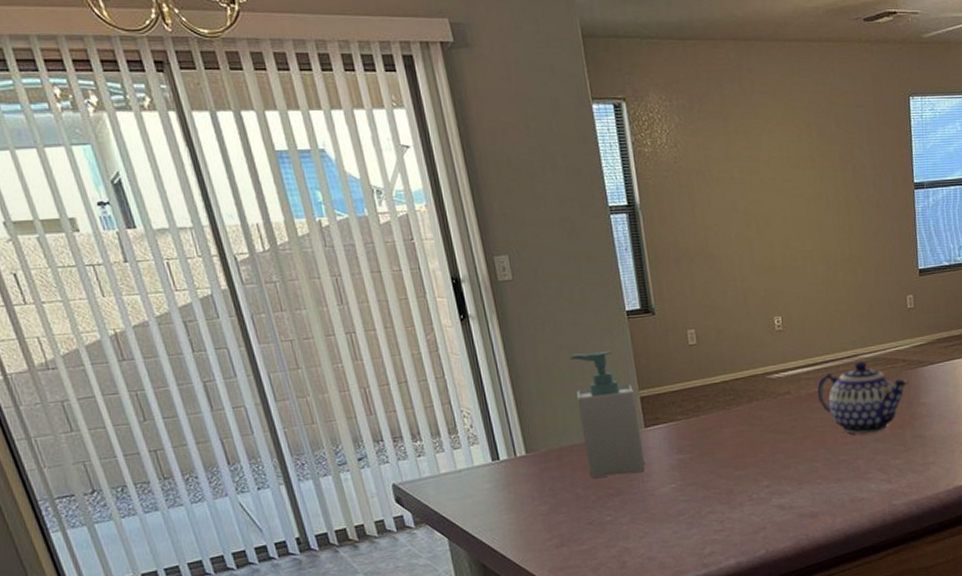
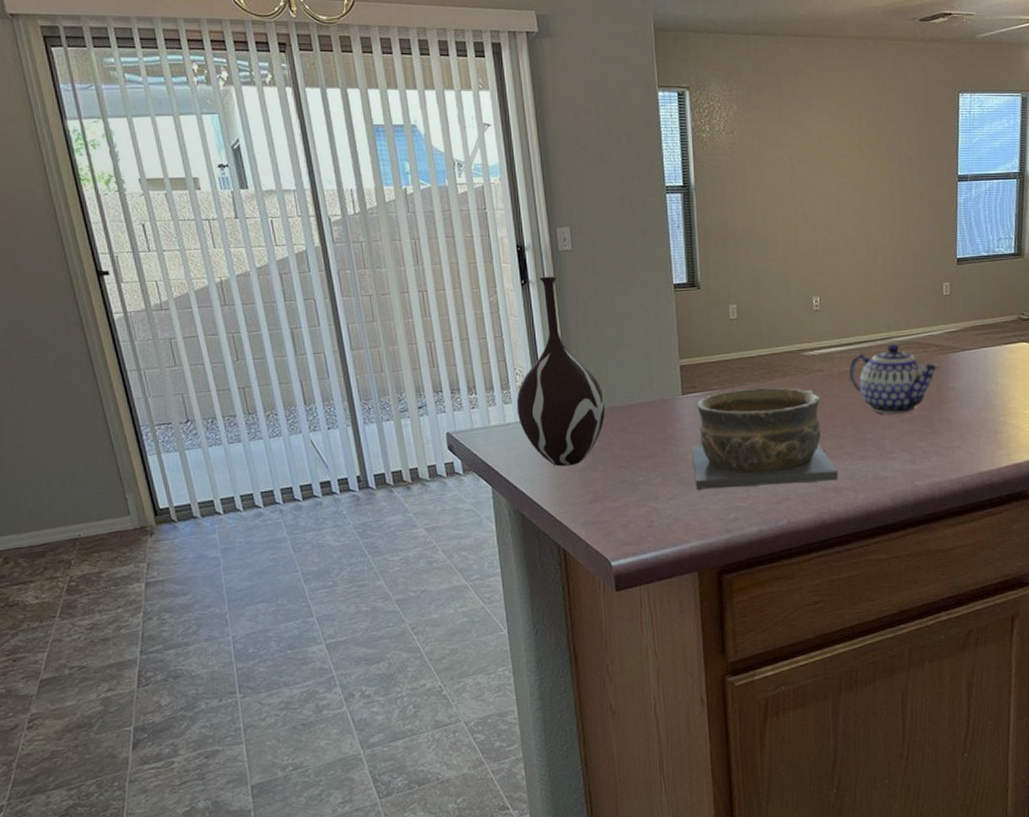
vase: none [466,309,565,512] -> present [516,276,606,467]
soap bottle: present [569,350,646,478] -> none [617,320,680,439]
bowl: none [660,413,815,526] -> present [692,387,839,490]

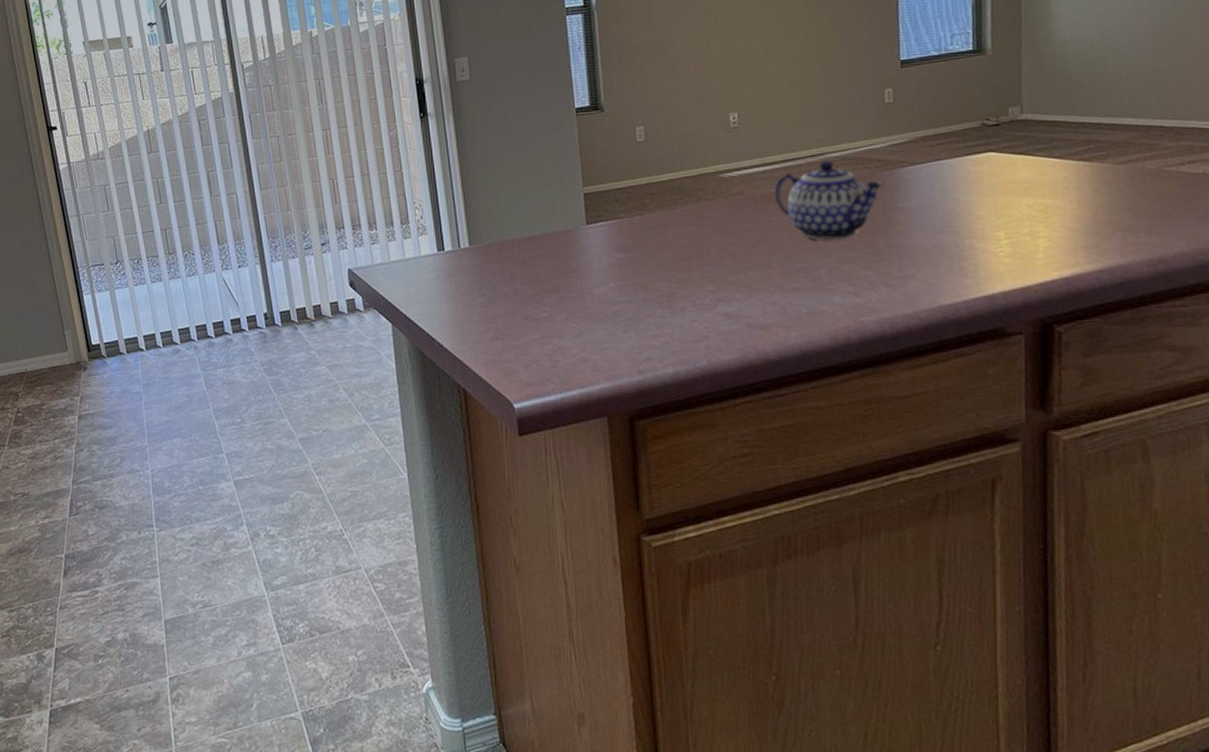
vase: present [516,276,606,467] -> none [416,107,506,303]
bowl: present [692,387,839,490] -> none [598,213,766,327]

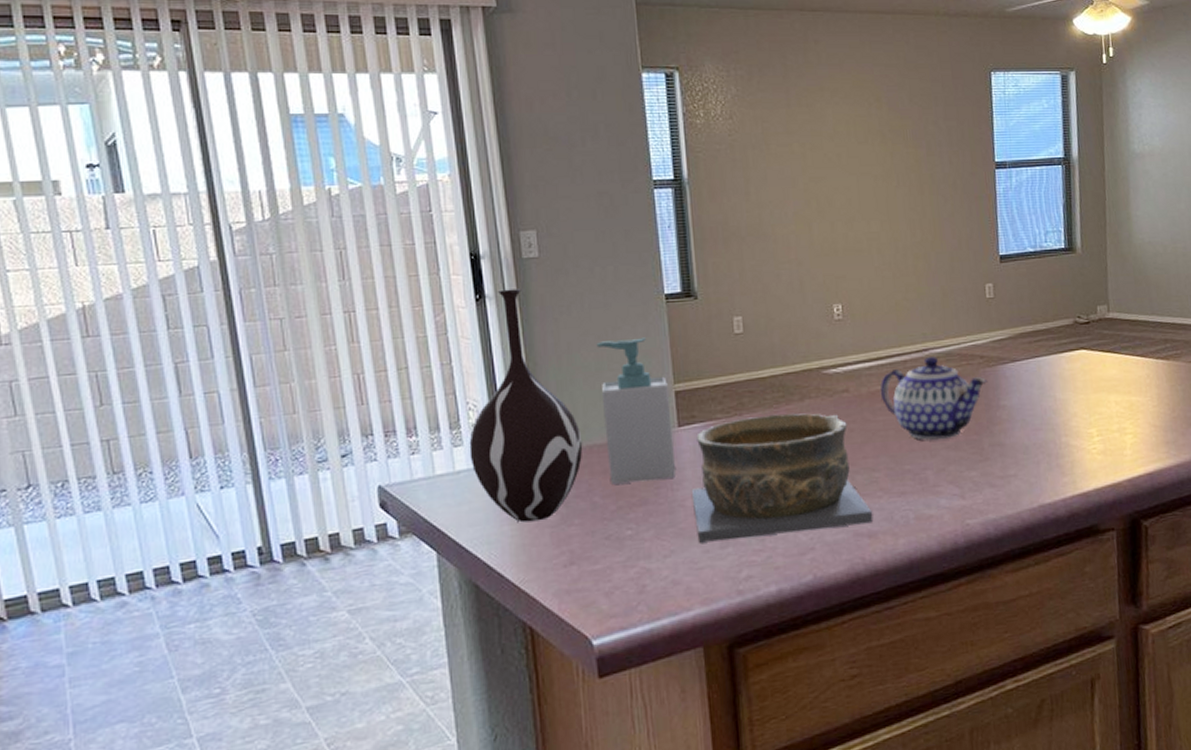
vase: none [416,107,506,303] -> present [469,289,583,523]
soap bottle: none [517,146,585,273] -> present [596,337,677,484]
bowl: none [598,213,766,327] -> present [692,413,874,543]

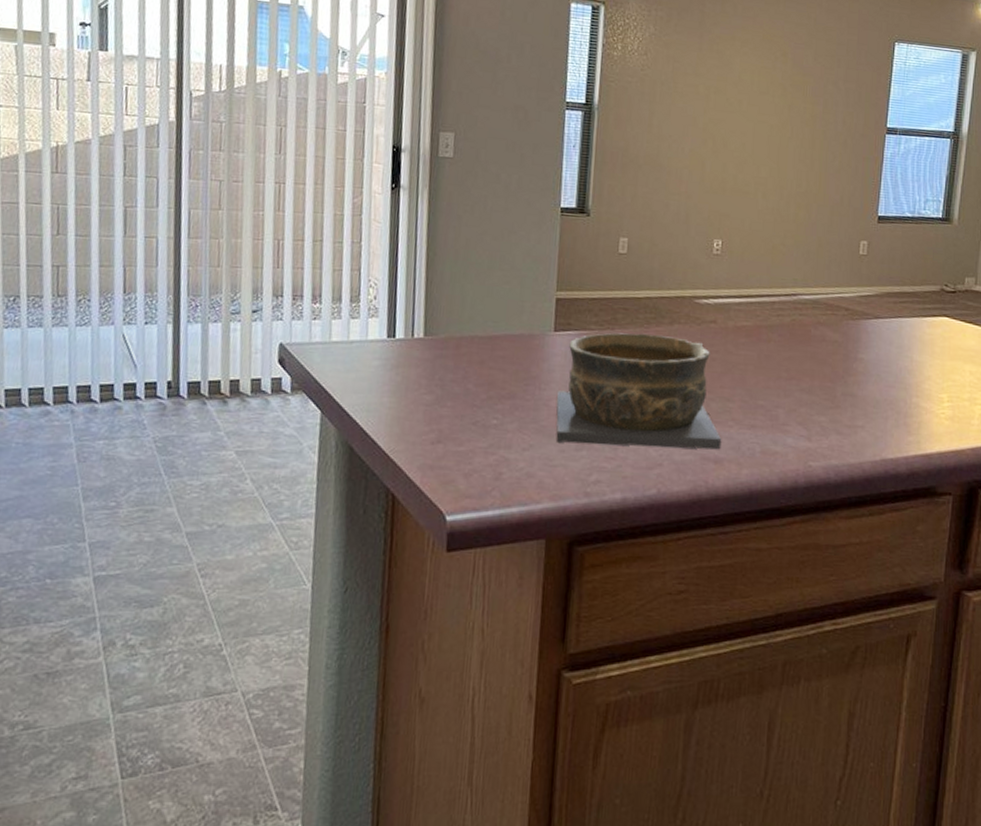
vase: present [469,289,583,523] -> none [363,182,466,398]
soap bottle: present [596,337,677,484] -> none [484,242,551,378]
teapot: present [880,357,988,440] -> none [745,302,849,382]

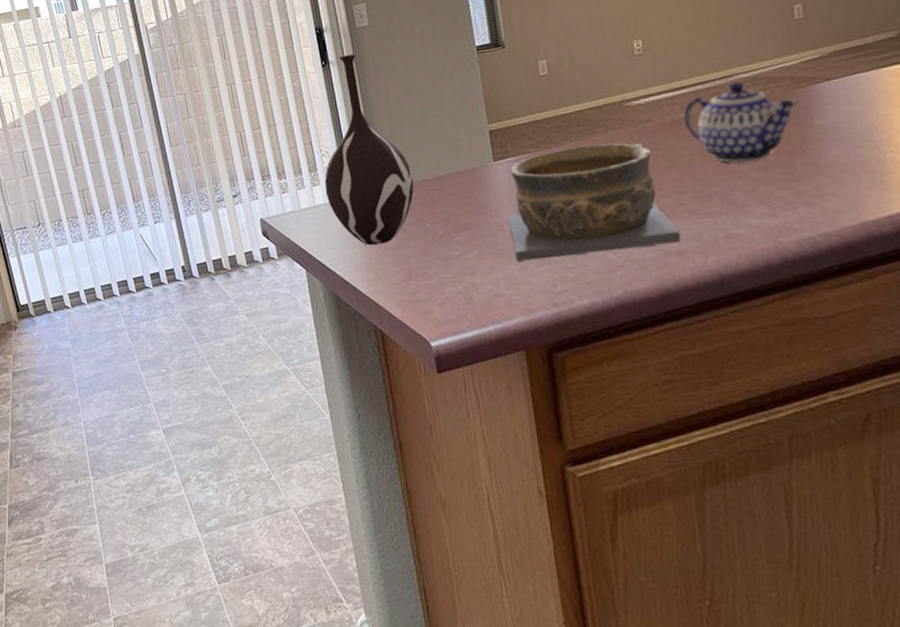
vase: none [363,182,466,398] -> present [324,53,414,246]
teapot: none [745,302,849,382] -> present [683,82,799,163]

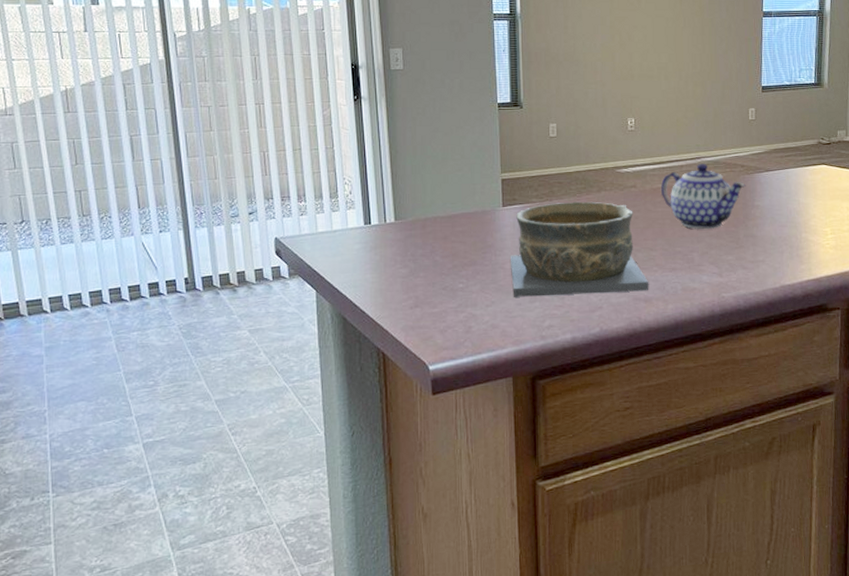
vase: present [324,53,414,246] -> none [344,93,429,273]

